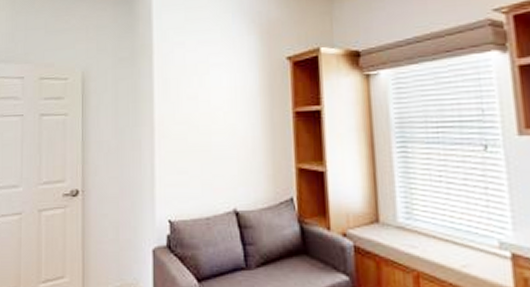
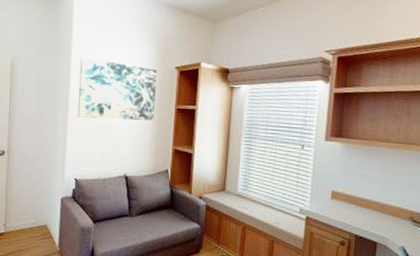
wall art: none [164,59,266,137] -> present [77,57,157,121]

